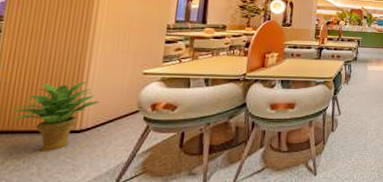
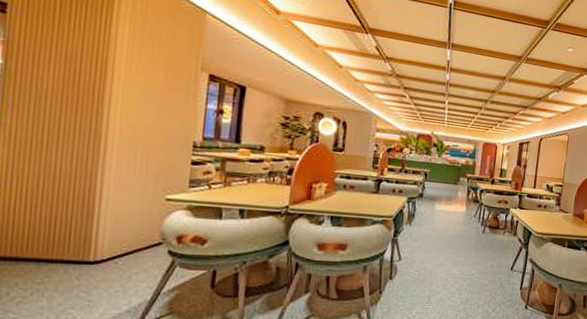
potted plant: present [10,82,100,152] -> none [13,205,116,283]

